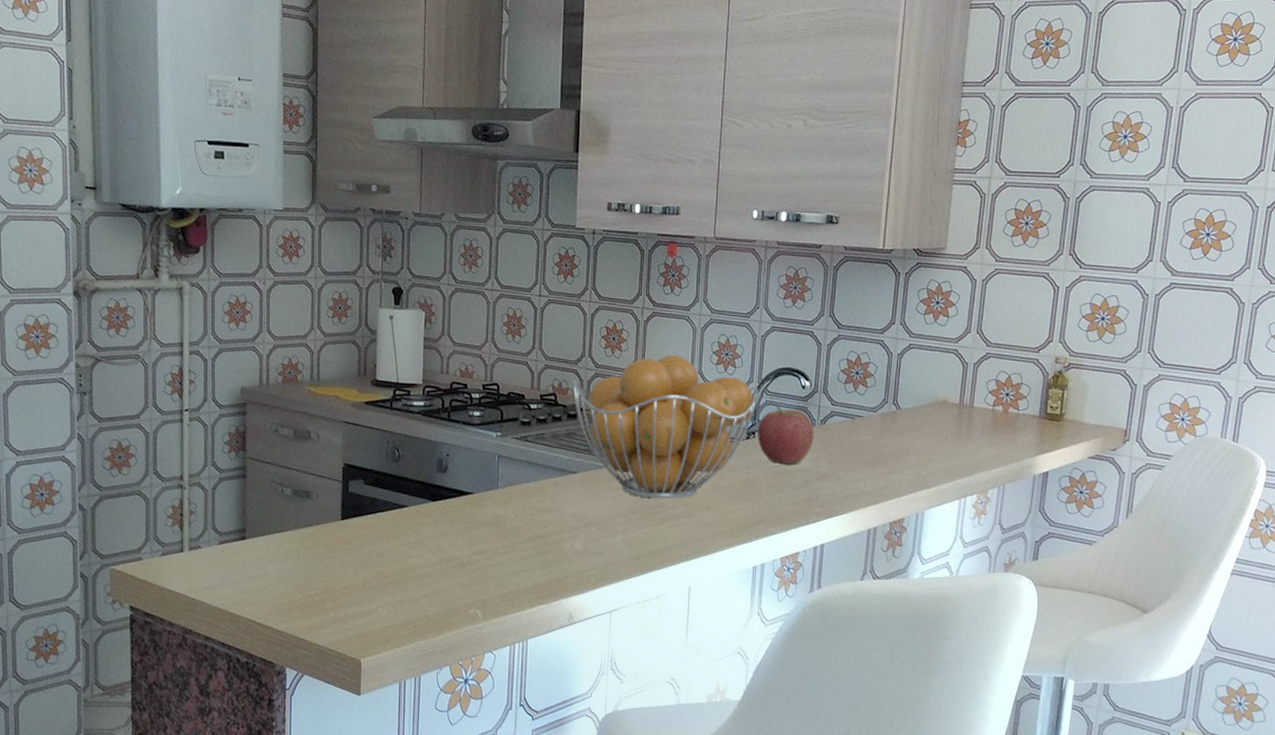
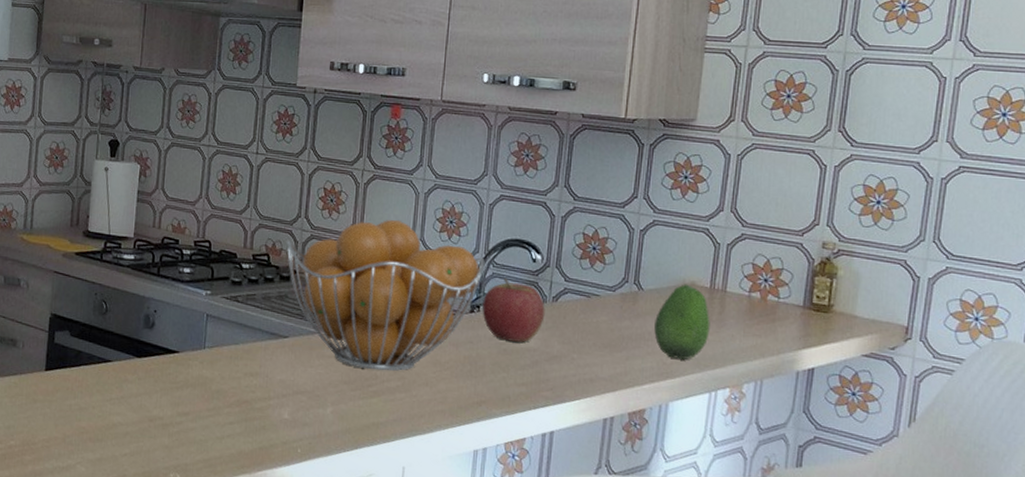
fruit: none [911,402,960,471] -> present [654,284,710,359]

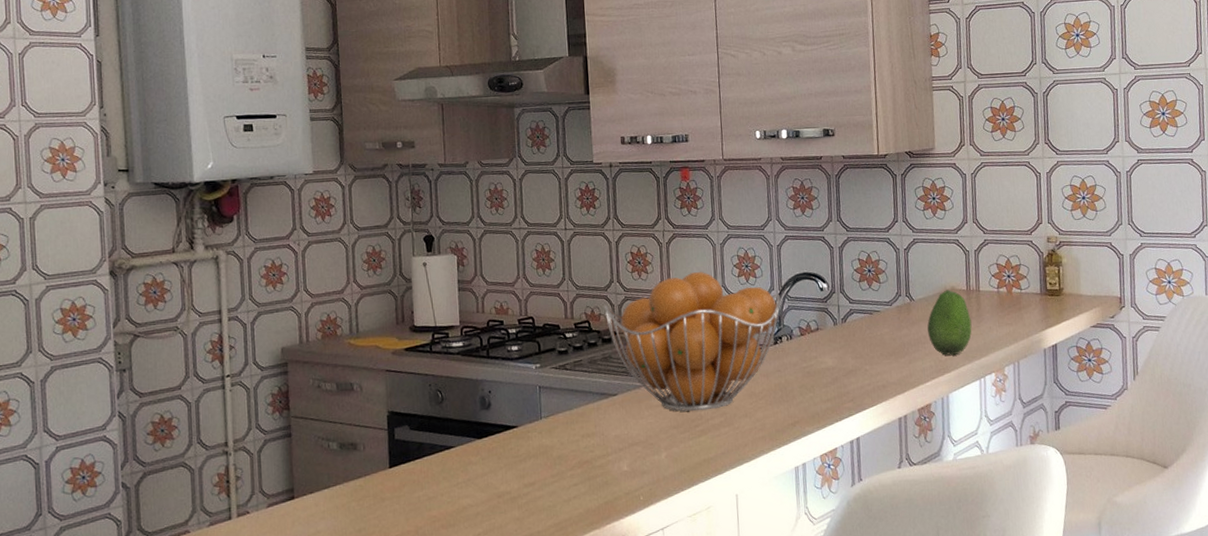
apple: present [482,277,545,342] -> none [783,308,838,364]

